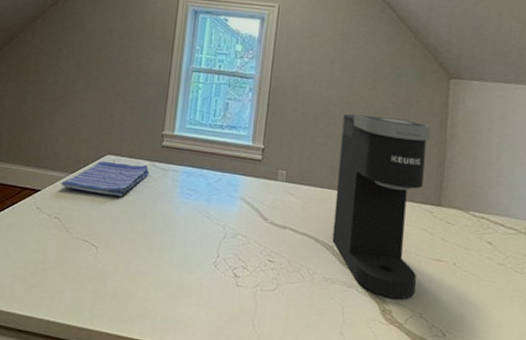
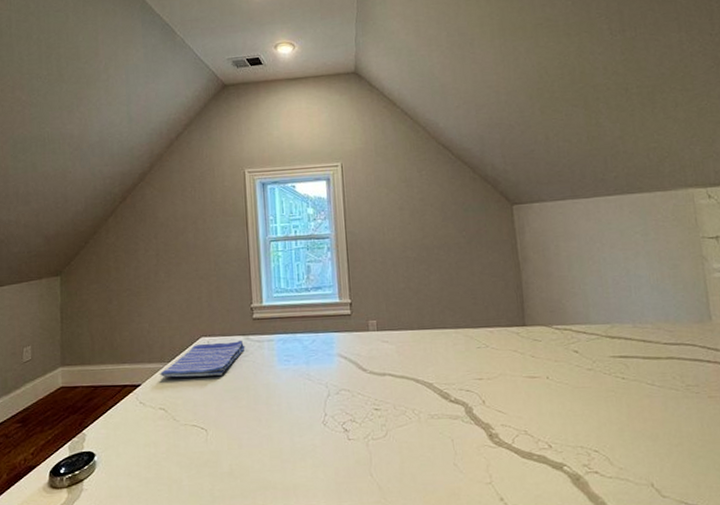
coffee maker: present [332,113,430,300] -> none [420,250,517,422]

